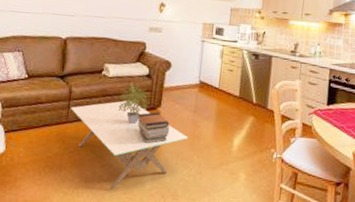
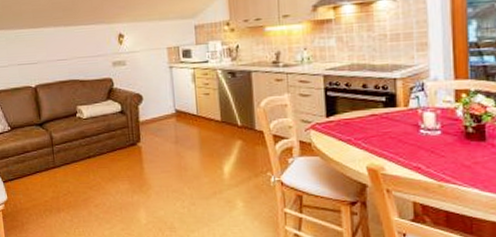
coffee table: present [70,100,189,190] -> none [55,140,175,227]
potted plant: present [118,83,150,125] -> none [96,121,128,163]
book stack: present [137,112,170,144] -> none [119,148,155,181]

